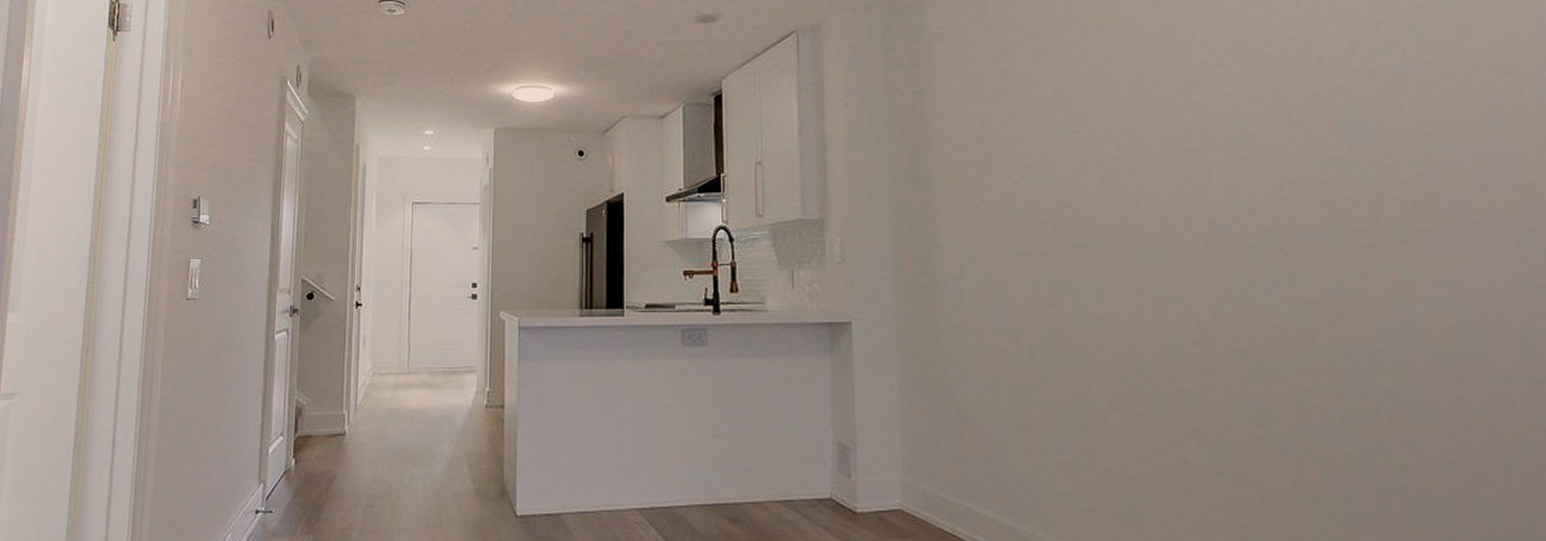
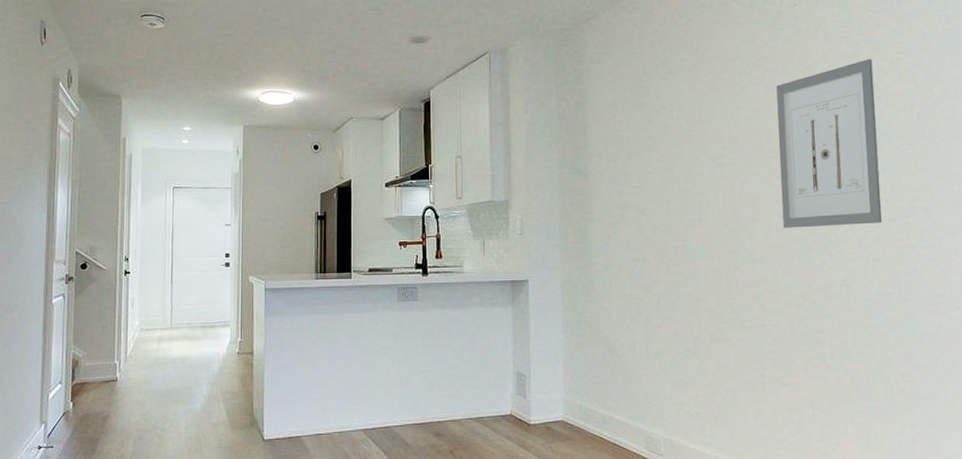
wall art: none [1193,24,1360,257] -> present [776,59,882,228]

